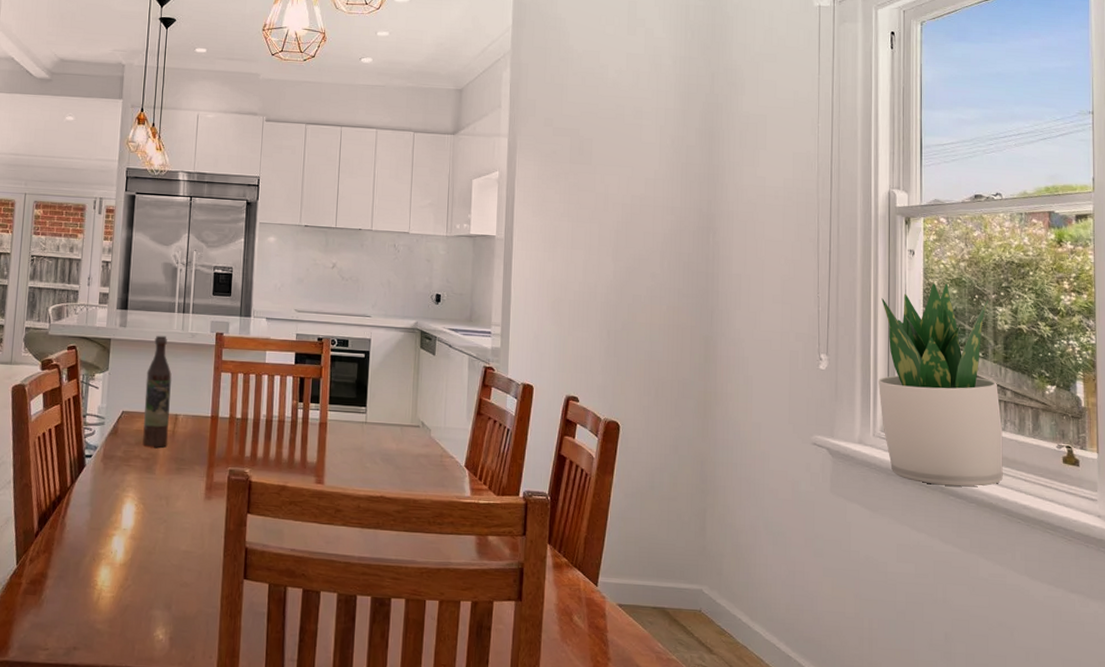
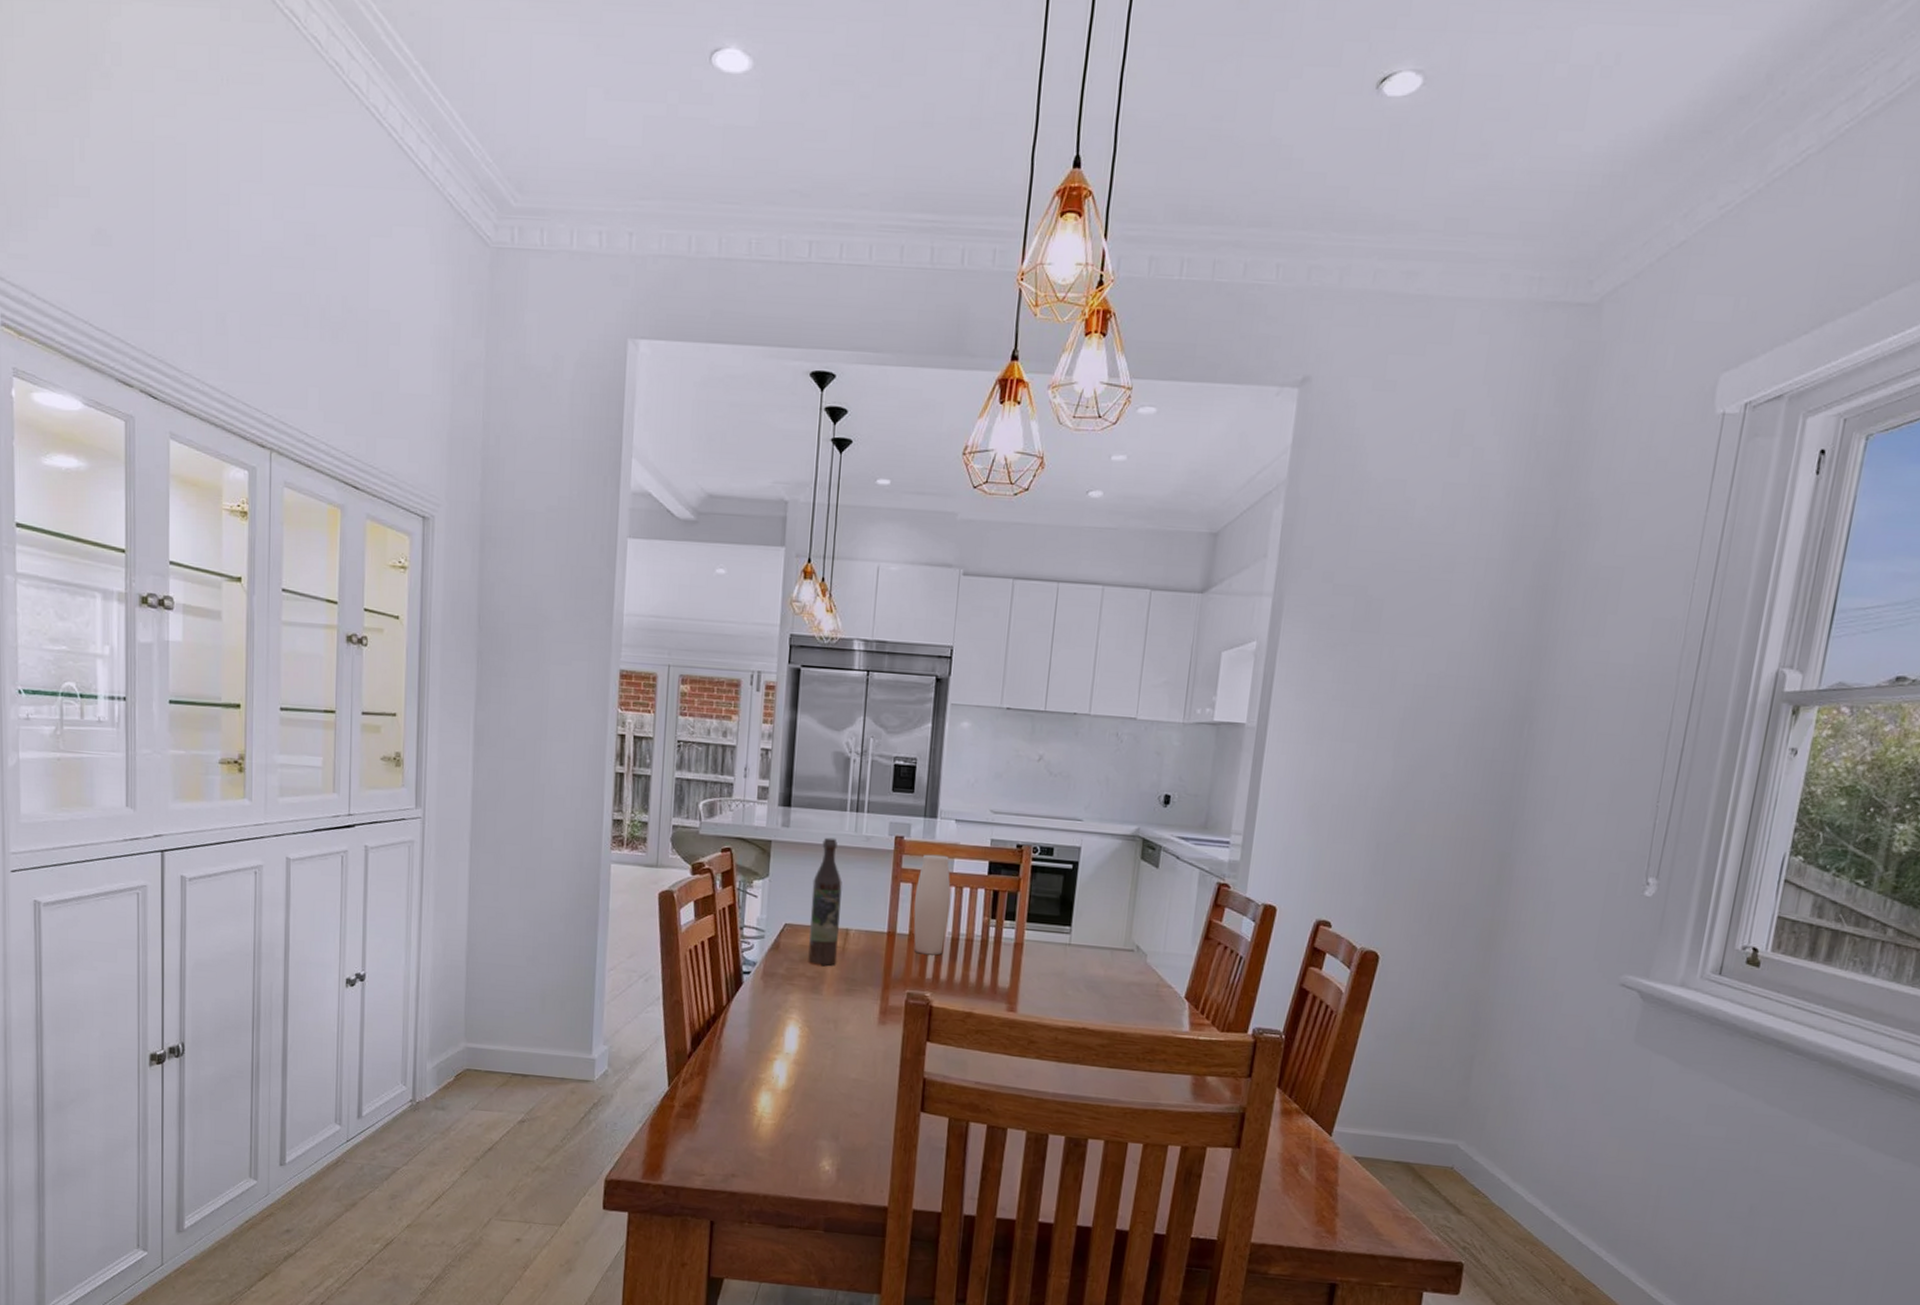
vase: none [233,347,265,436] -> present [913,854,951,956]
planter: present [878,283,1003,487] -> none [1715,792,1888,1042]

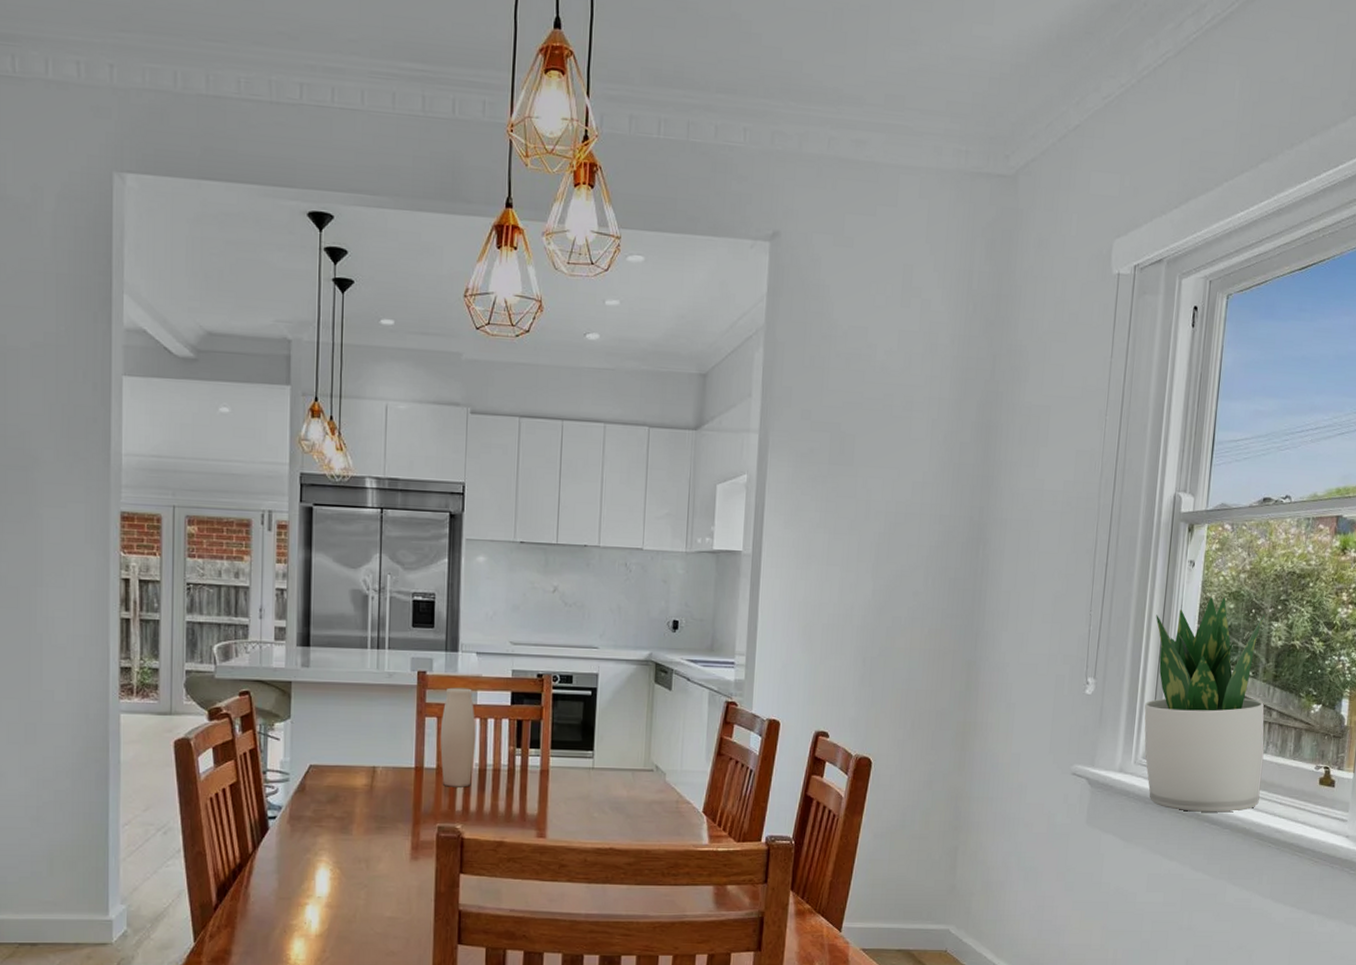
wine bottle: present [808,837,842,966] -> none [335,675,367,805]
planter: none [1715,792,1888,1042] -> present [1144,597,1266,813]

